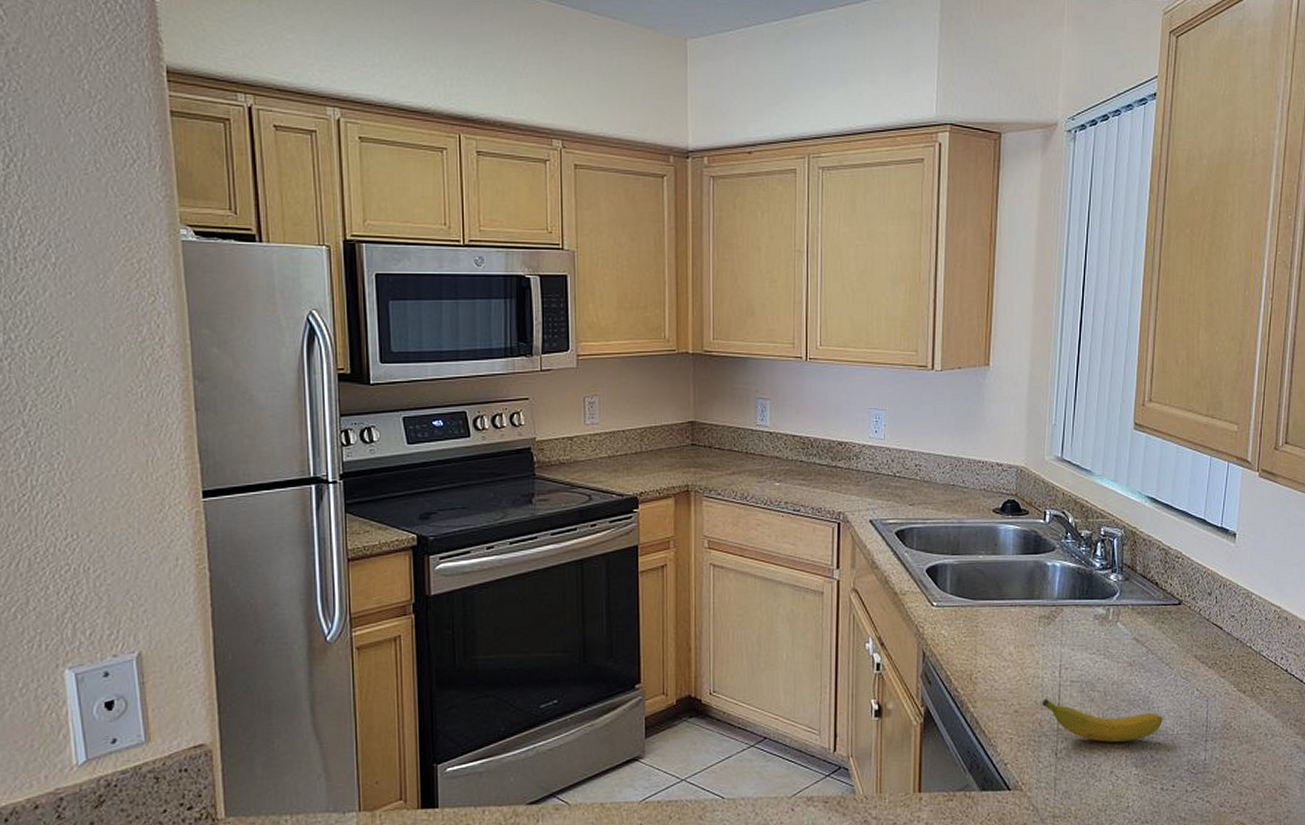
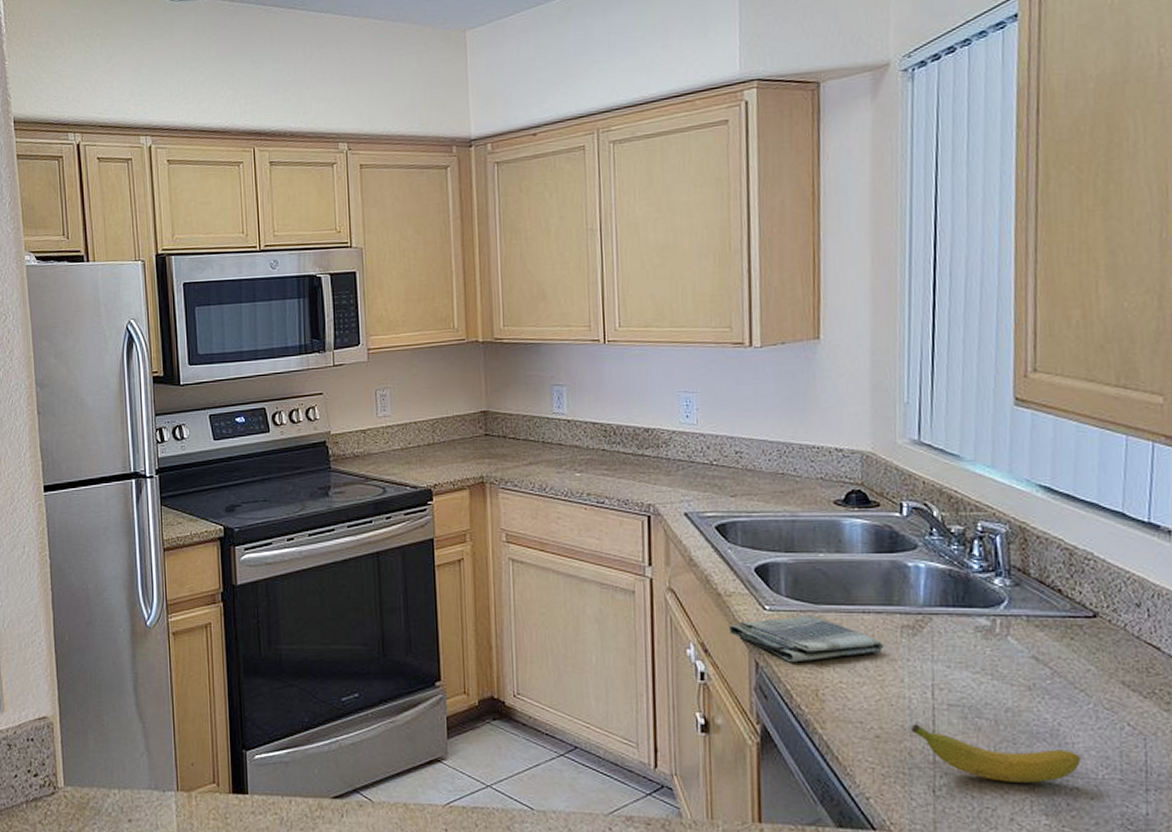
dish towel: none [902,609,1026,652] -> present [728,615,884,663]

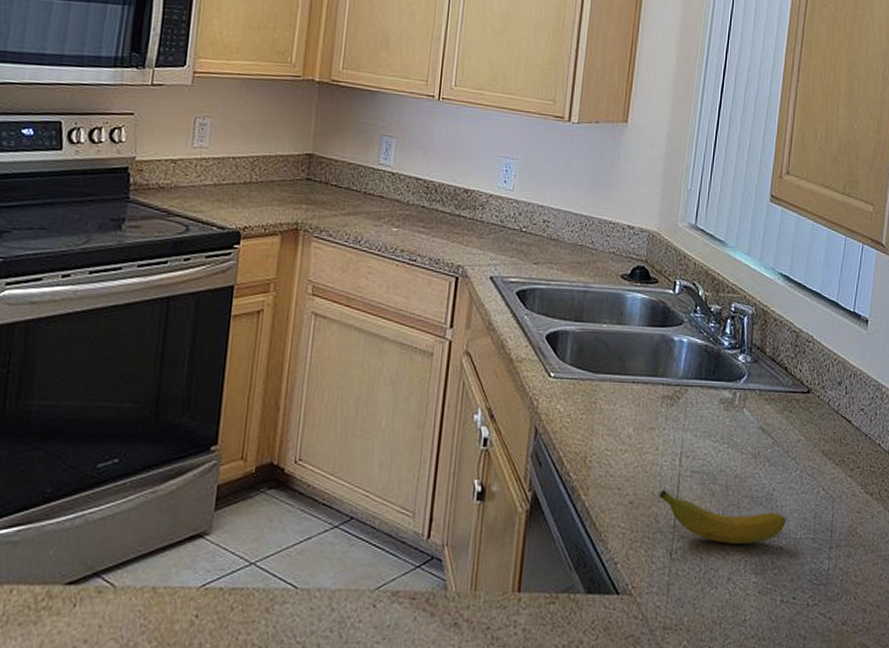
dish towel: present [728,615,884,663] -> none [515,383,647,430]

